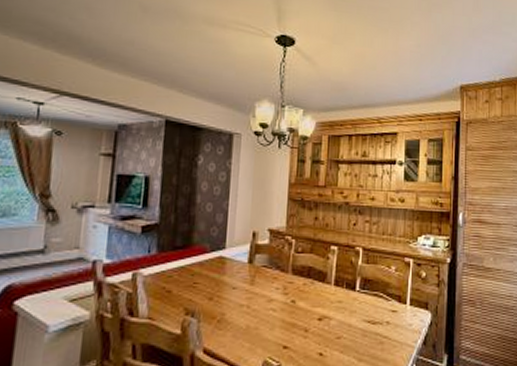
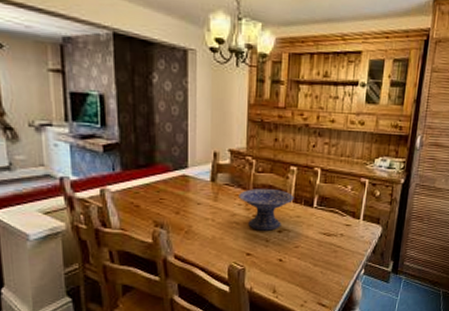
decorative bowl: none [276,271,335,319] -> present [239,189,294,231]

